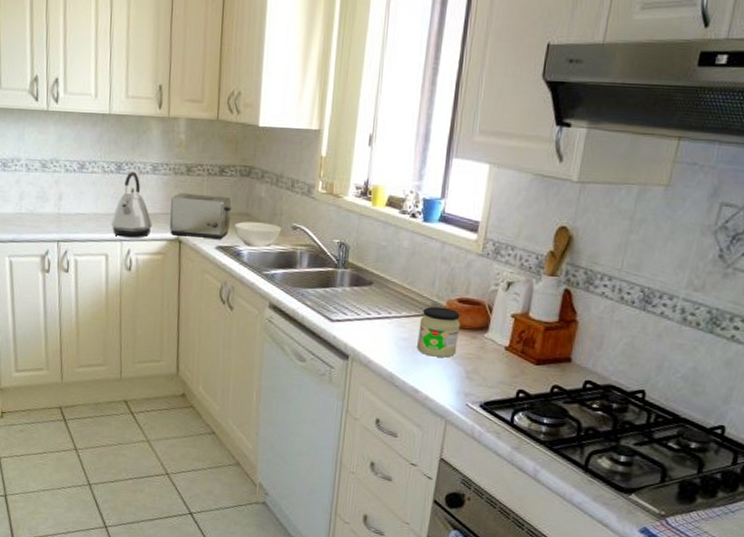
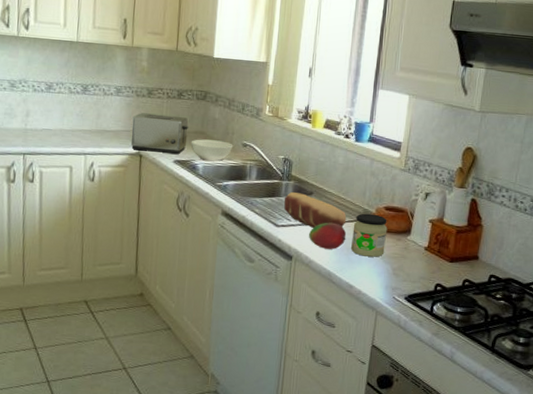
kettle: present [111,171,152,239] -> none [76,92,115,153]
bread loaf: none [339,282,412,323] -> present [283,192,347,228]
fruit: none [368,316,411,348] -> present [309,222,346,249]

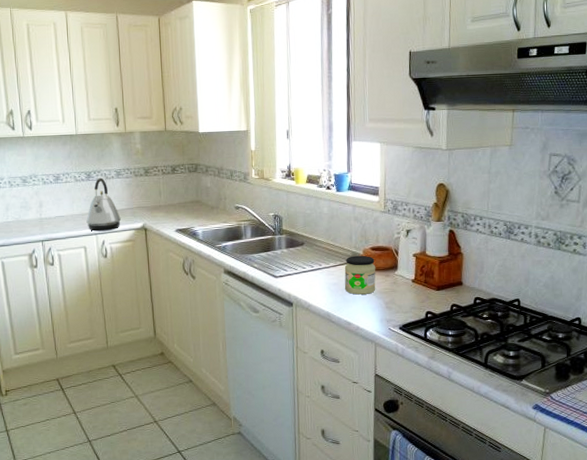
kettle: none [76,92,115,153] -> present [86,177,121,232]
toaster: present [131,113,189,155] -> none [134,189,185,225]
bowl: present [191,139,234,162] -> none [188,206,227,226]
bread loaf: present [283,192,347,228] -> none [278,244,338,275]
fruit: present [309,222,346,249] -> none [305,267,339,292]

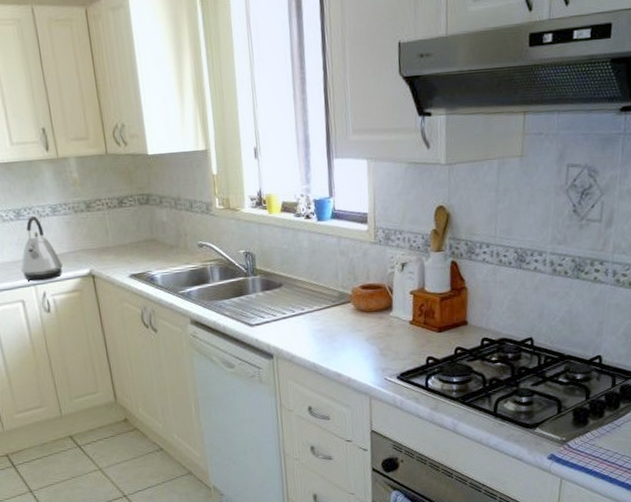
jar: present [344,255,376,295] -> none [330,295,368,342]

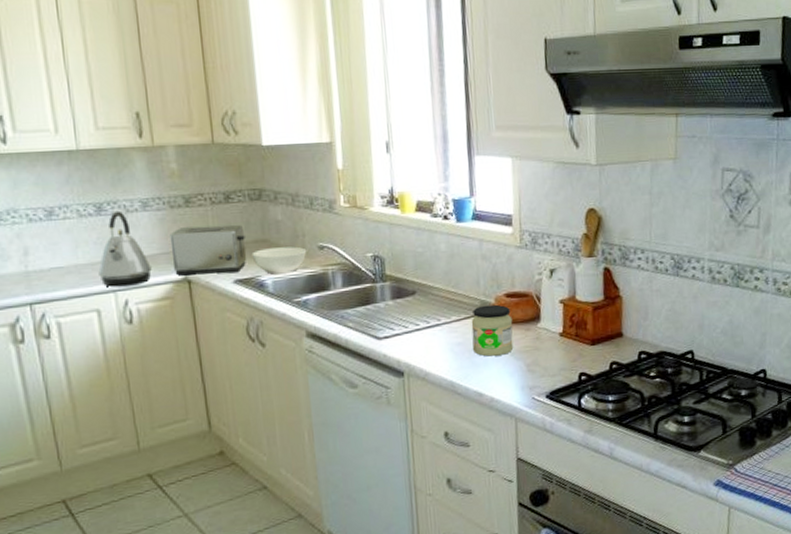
toaster: none [75,226,140,271] -> present [169,225,247,276]
bowl: none [143,245,189,270] -> present [251,246,307,275]
jar: none [330,295,368,342] -> present [471,304,514,357]

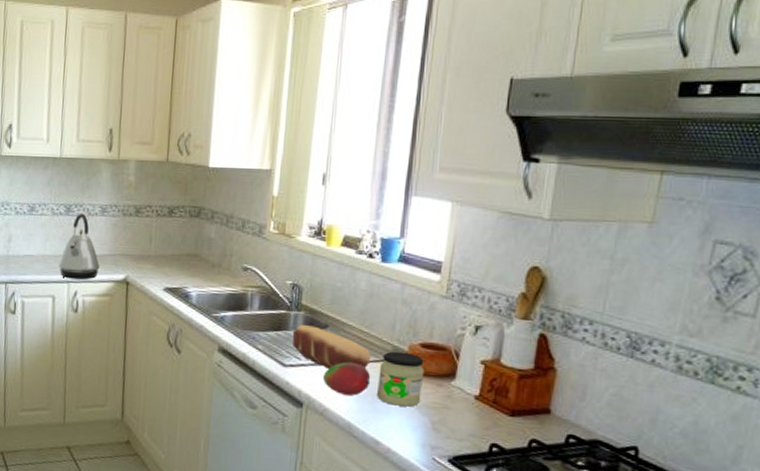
toaster: present [169,225,247,276] -> none [116,234,180,281]
bowl: present [251,246,307,275] -> none [183,262,232,289]
bread loaf: none [381,294,462,334] -> present [292,325,371,369]
fruit: none [419,323,465,356] -> present [323,362,371,396]

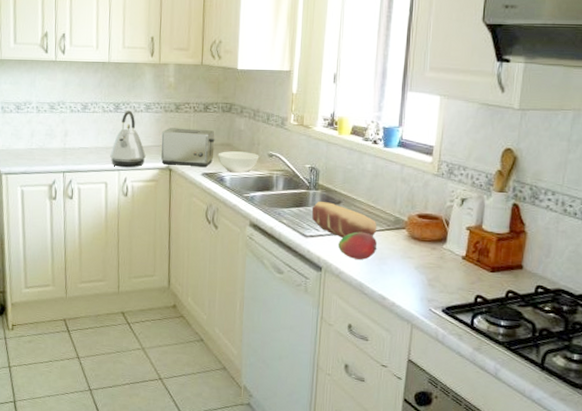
toaster: none [116,234,180,281] -> present [160,128,215,168]
bowl: none [183,262,232,289] -> present [217,151,260,173]
jar: present [376,351,425,407] -> none [382,221,421,267]

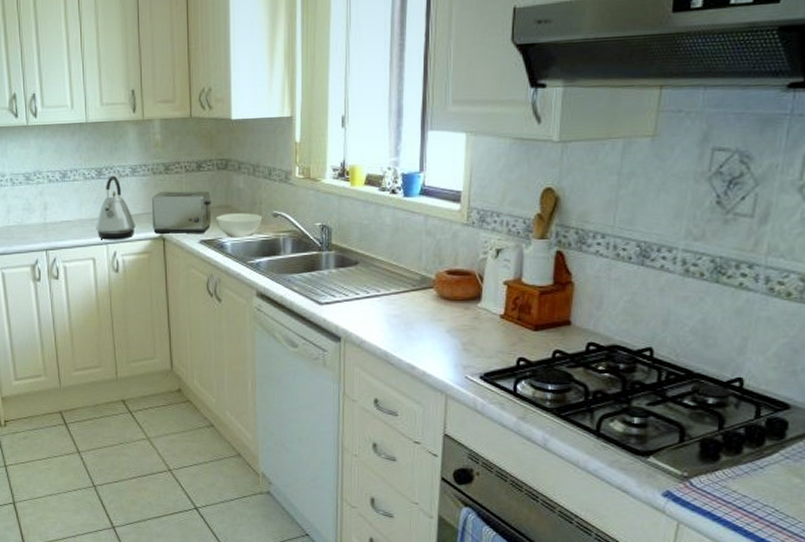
bread loaf: present [311,202,377,238] -> none [325,264,401,303]
fruit: present [338,231,377,260] -> none [358,294,403,326]

